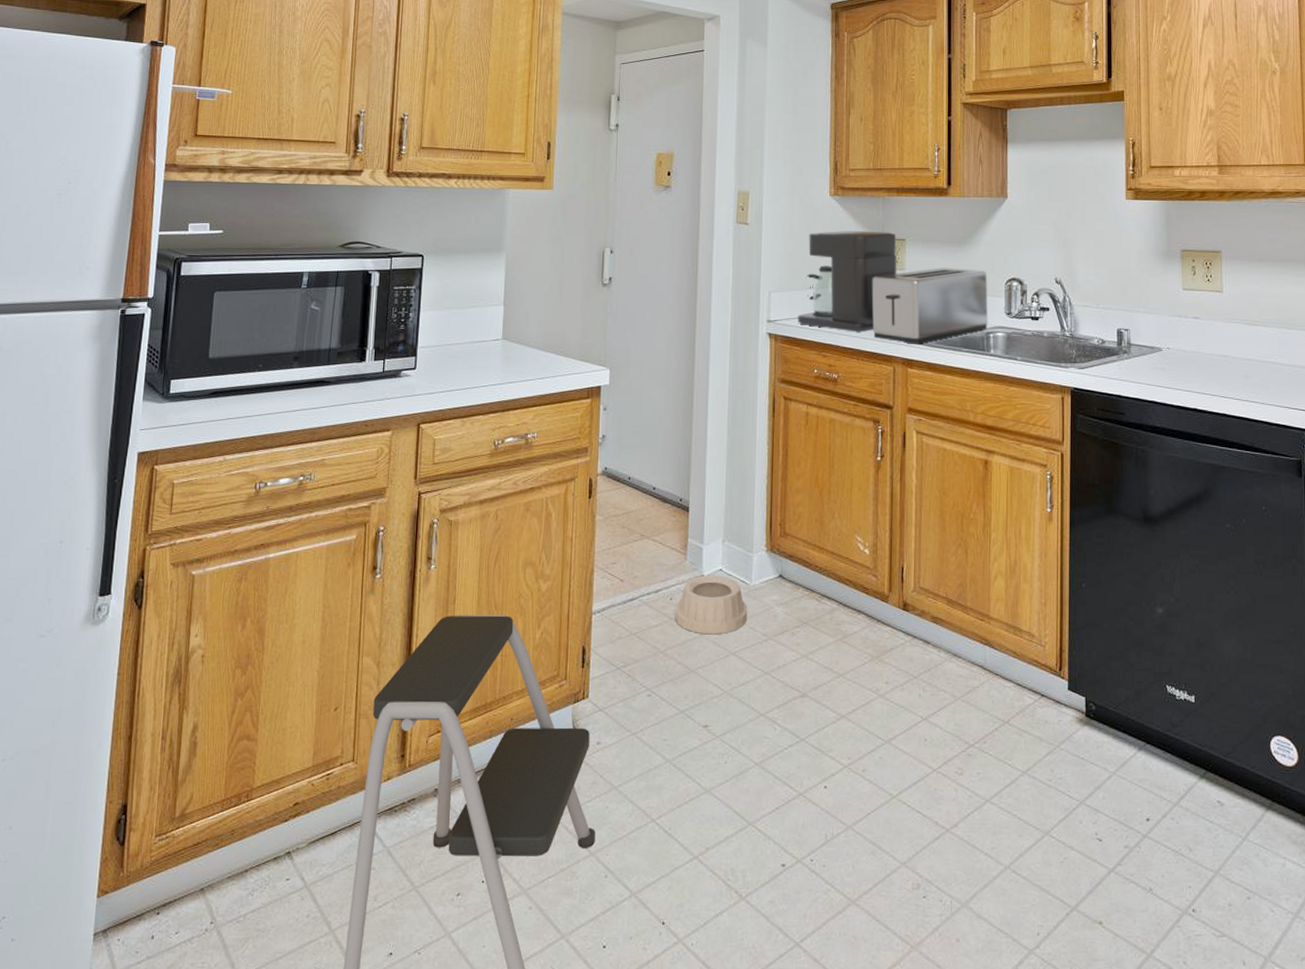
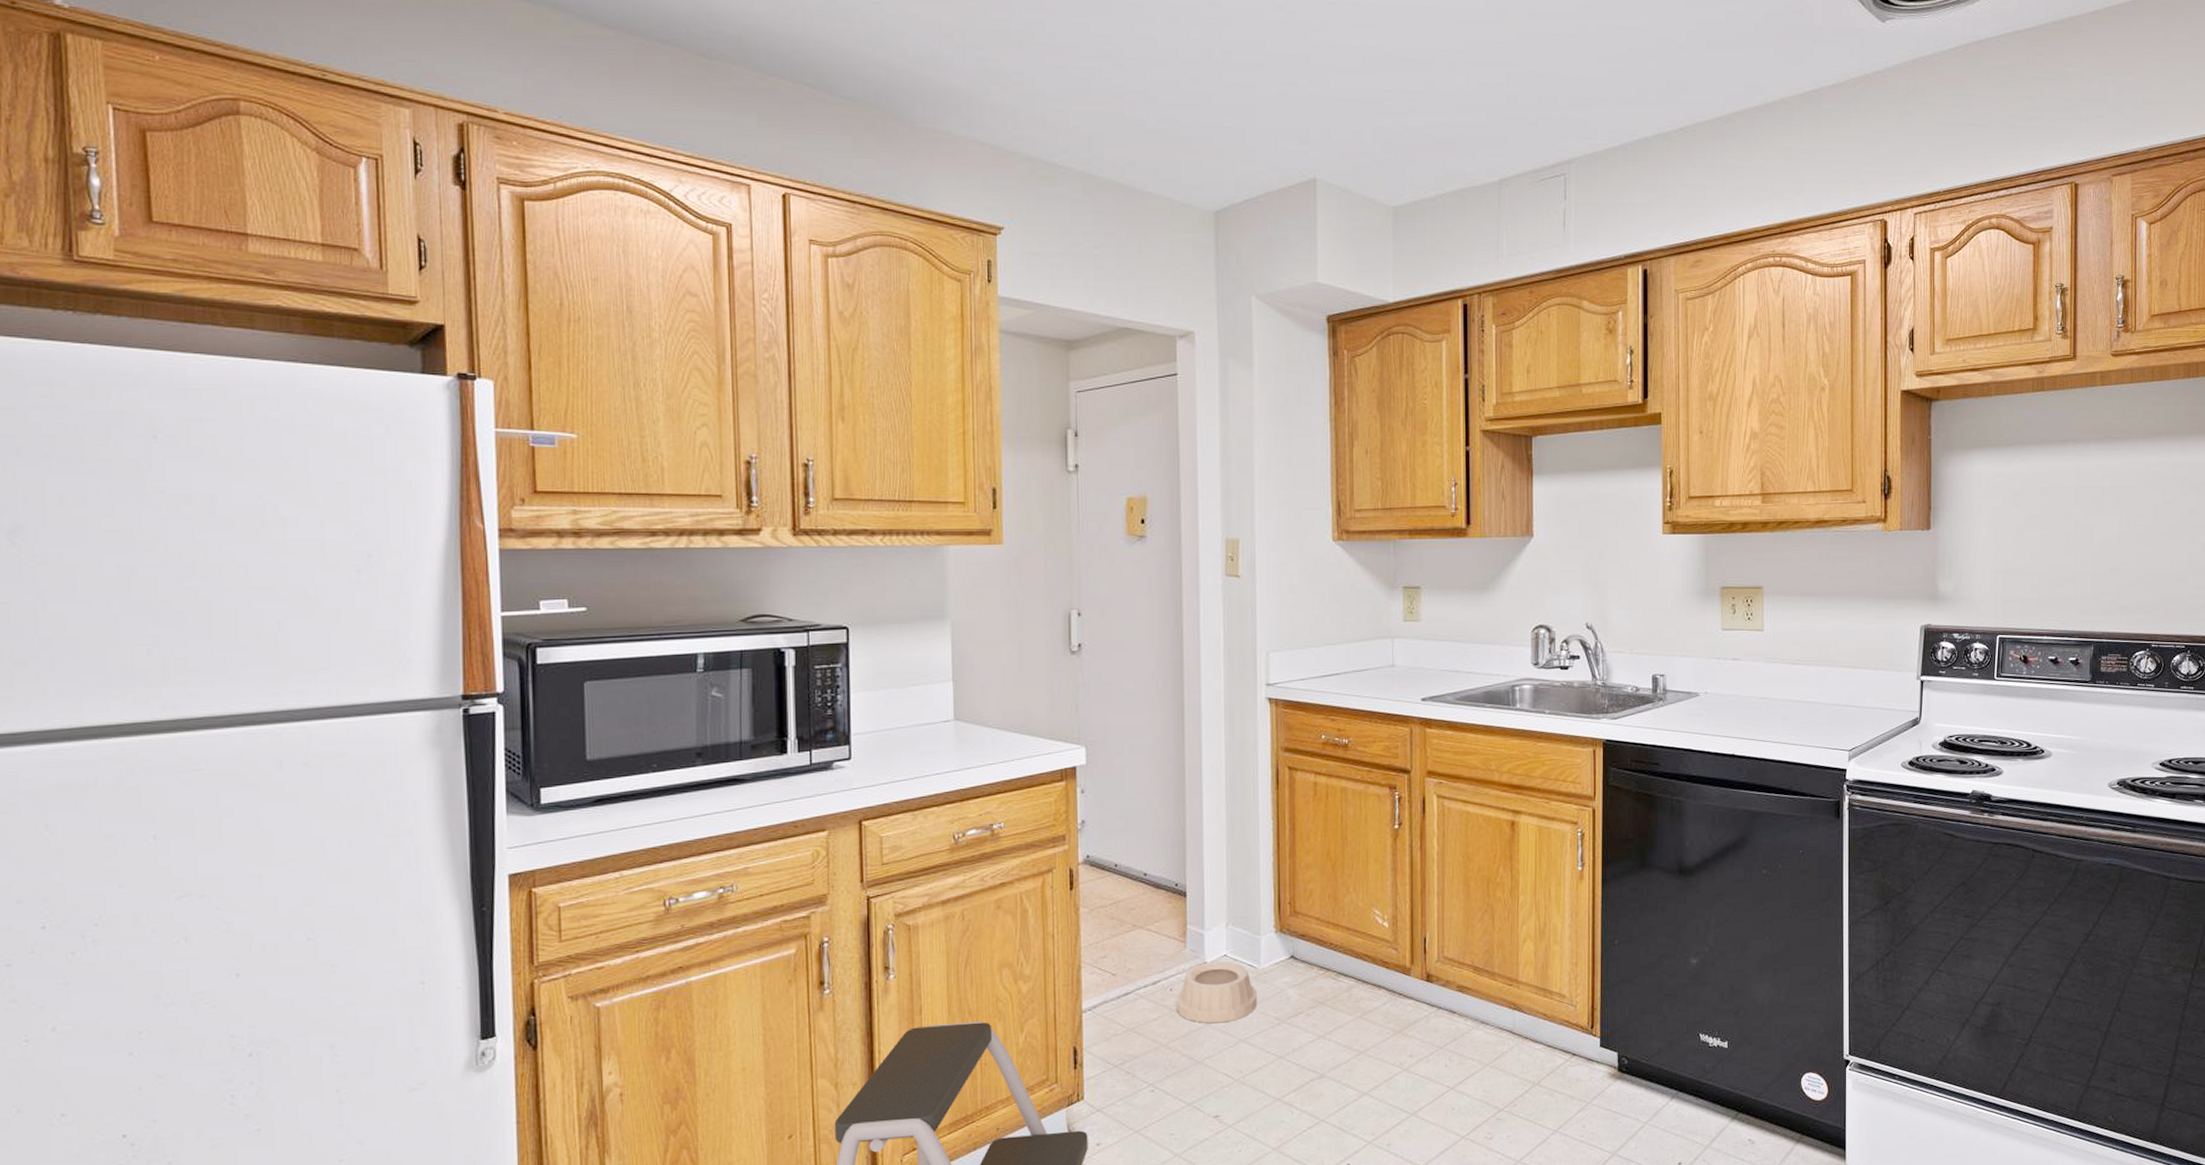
coffee maker: present [798,230,897,333] -> none [1301,579,1412,692]
toaster: present [872,267,988,344] -> none [1384,616,1513,702]

